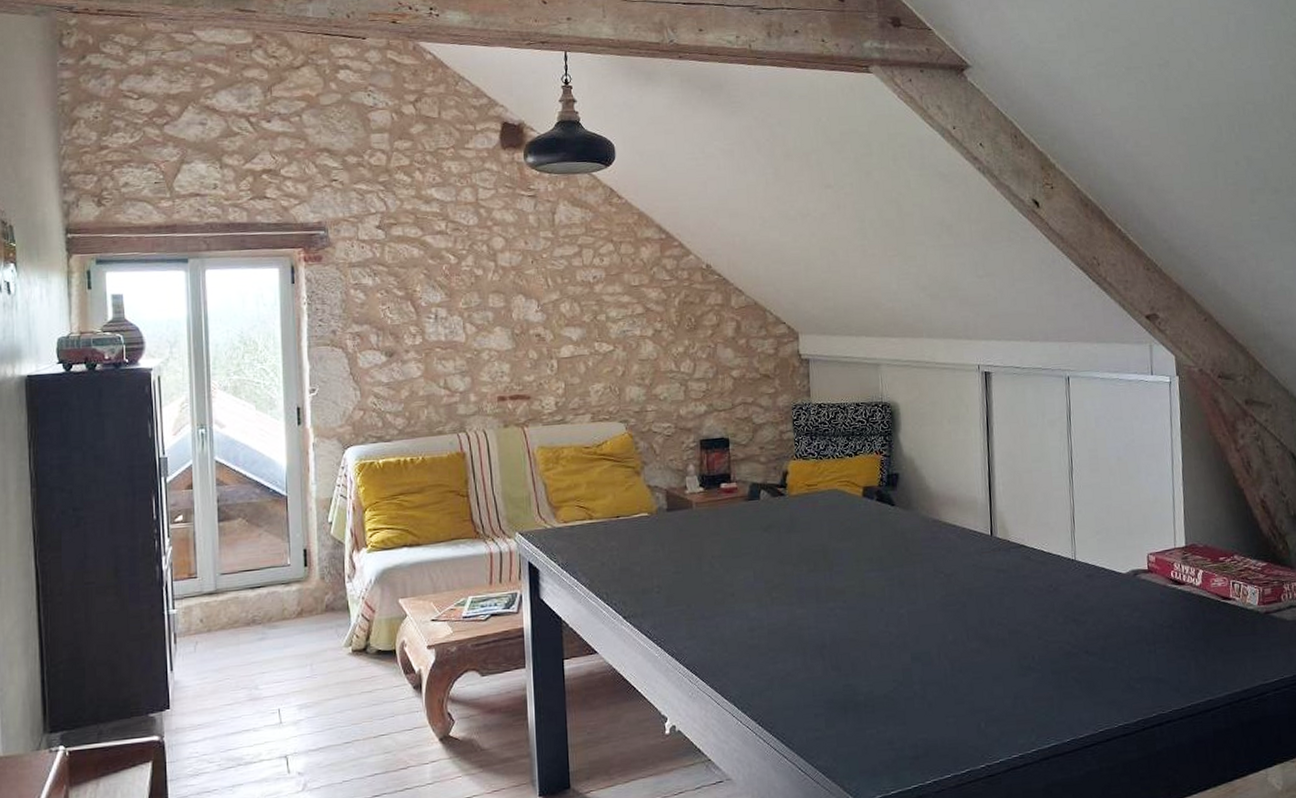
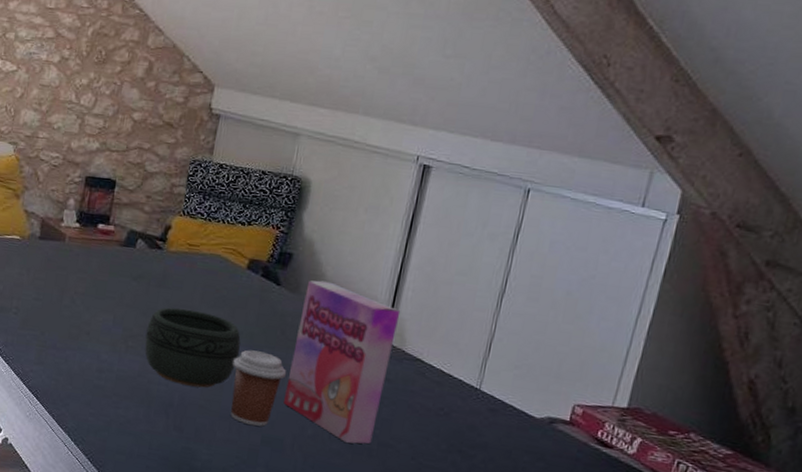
bowl: none [786,547,874,623] -> present [144,307,241,388]
coffee cup: none [870,572,919,646] -> present [231,350,287,427]
cereal box: none [916,492,1003,640] -> present [284,280,401,444]

